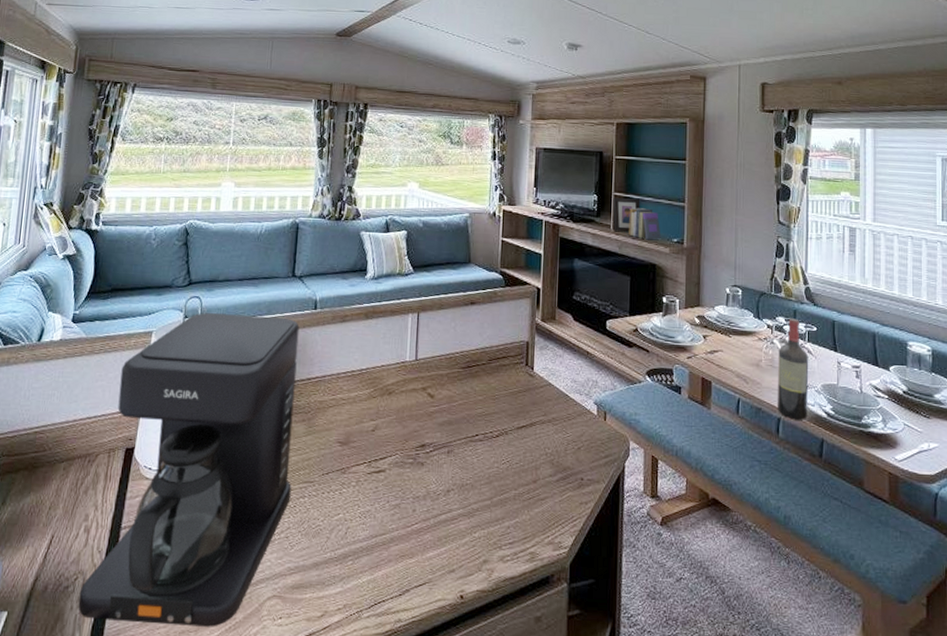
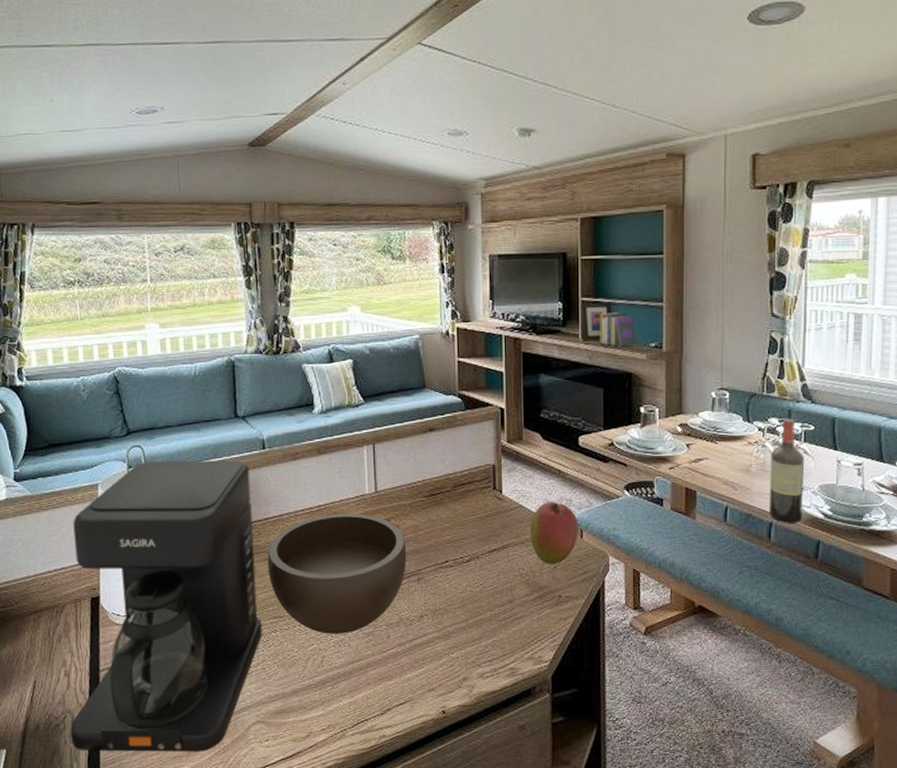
bowl: none [304,378,440,505] -> present [267,513,407,634]
fruit: none [557,382,603,445] -> present [531,502,578,564]

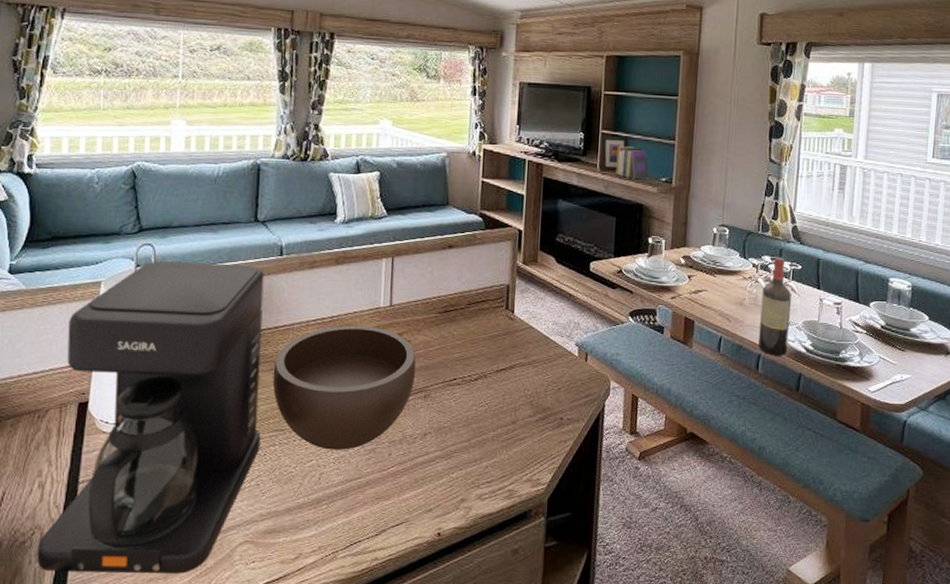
fruit: present [531,502,578,564] -> none [538,324,584,386]

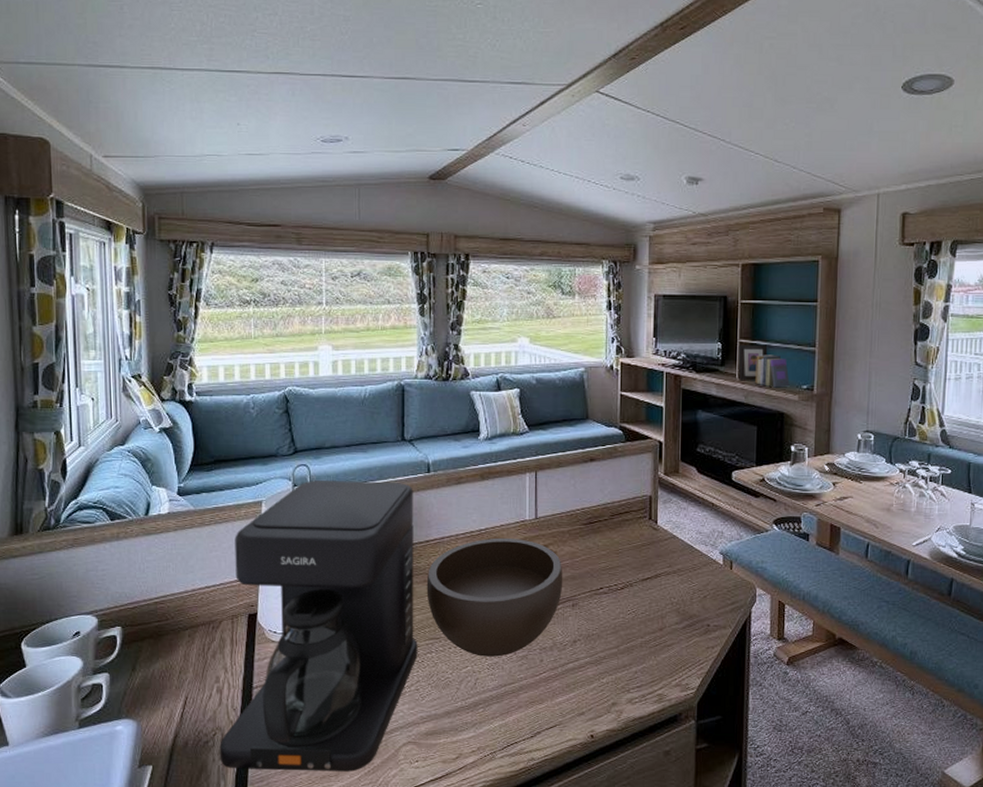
wine bottle: present [757,257,792,356] -> none [907,462,942,561]

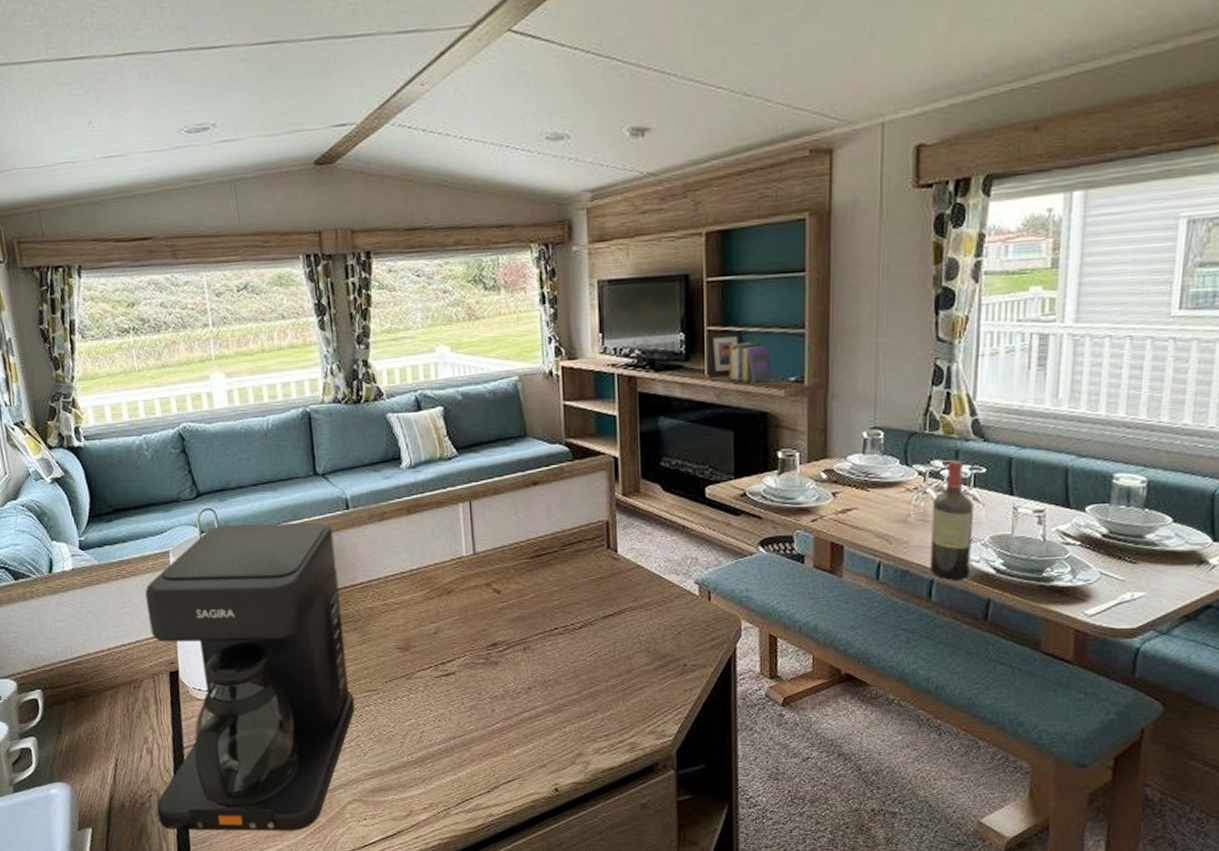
bowl: present [426,537,563,657] -> none [356,577,512,708]
wine bottle: none [907,462,942,561] -> present [929,460,974,580]

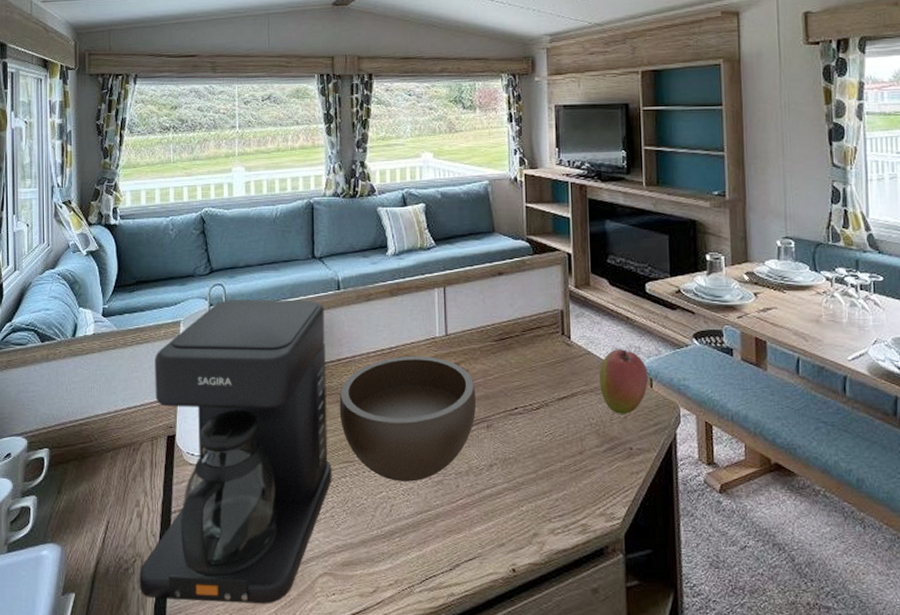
bowl: none [356,577,512,708] -> present [339,355,477,482]
fruit: none [650,561,706,630] -> present [599,349,648,414]
picture frame: present [706,330,744,376] -> none [643,151,674,188]
books: present [729,342,773,383] -> none [662,161,700,195]
wine bottle: present [929,460,974,580] -> none [840,268,878,377]

